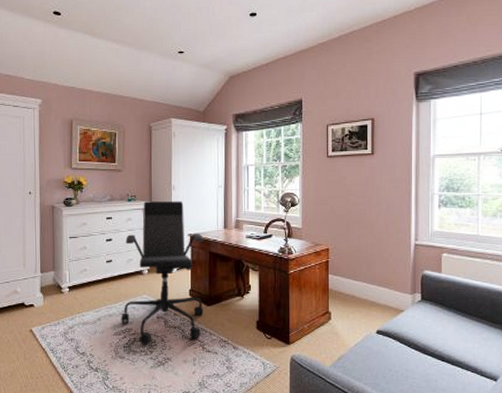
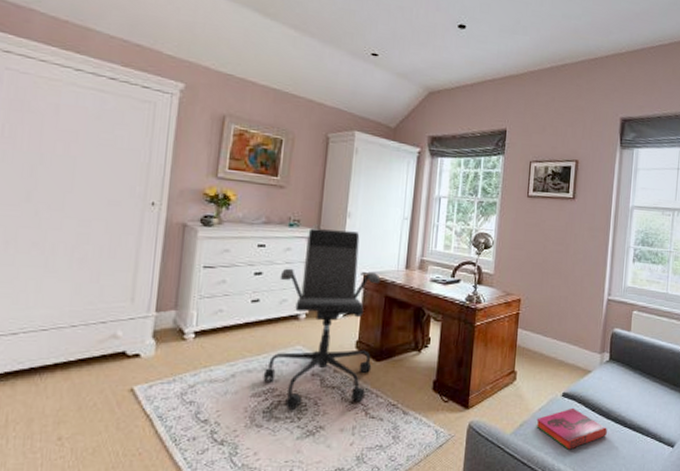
hardback book: none [353,343,424,381] -> present [536,407,607,450]

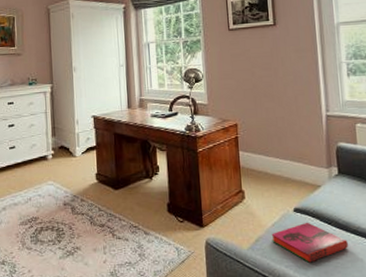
office chair: present [263,228,381,411] -> none [26,82,112,235]

